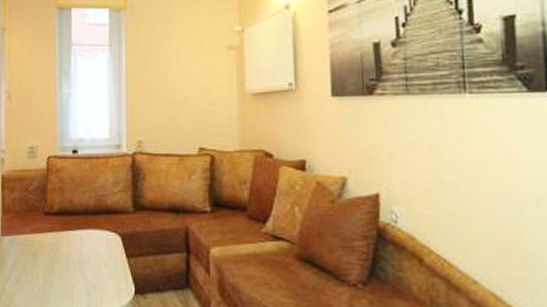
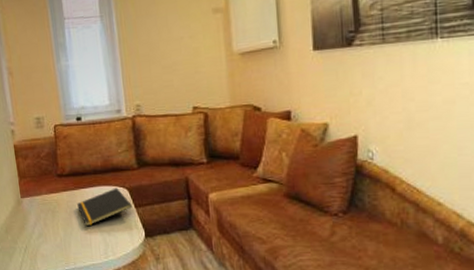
notepad: none [62,232,123,276] -> present [77,188,132,227]

